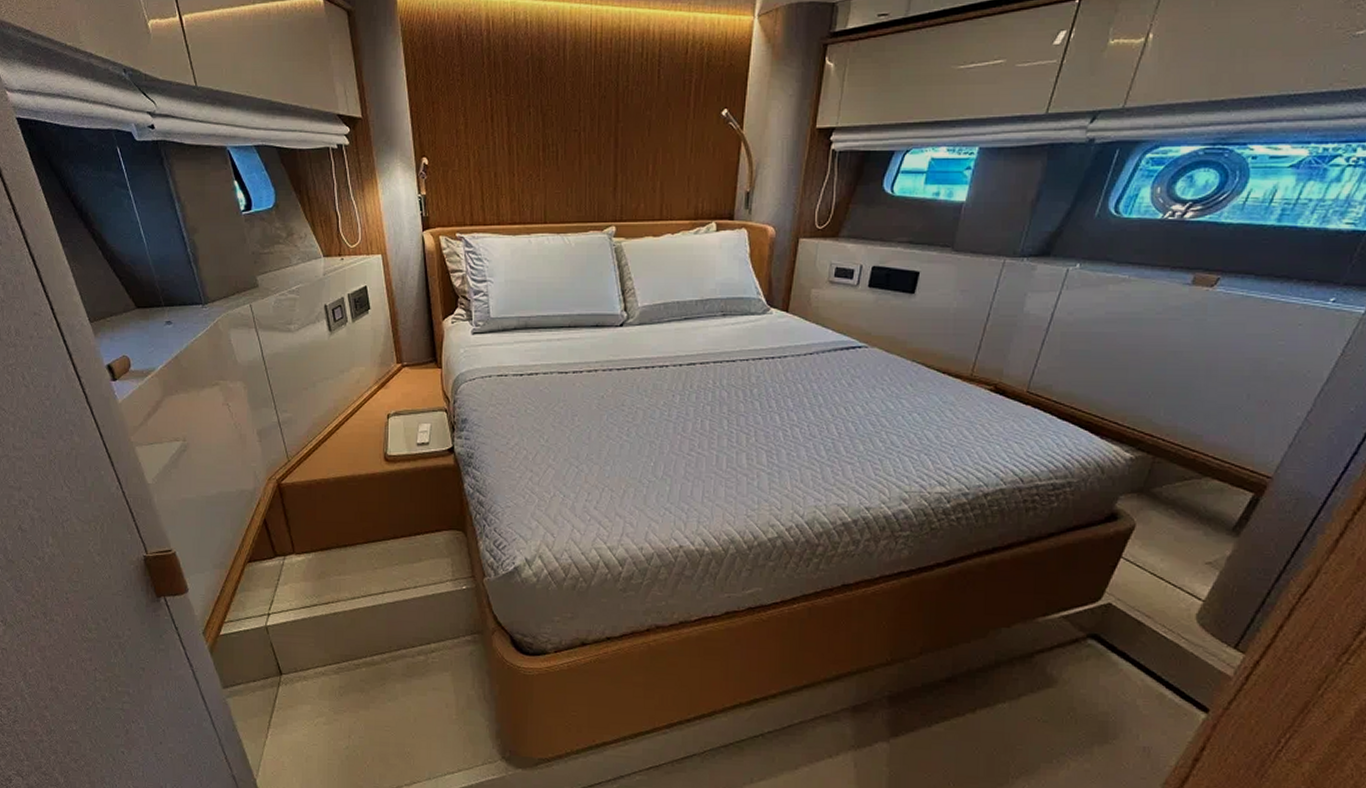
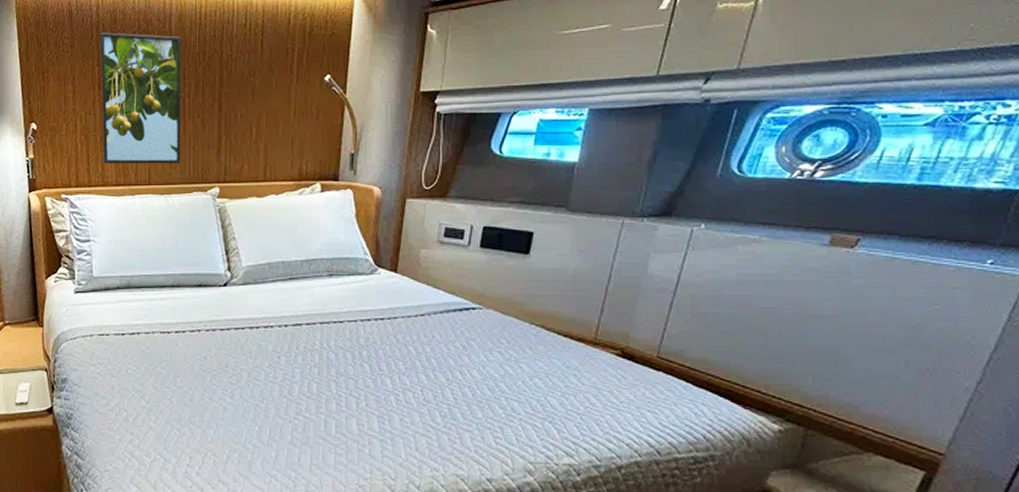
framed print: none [491,60,577,202] -> present [99,32,182,164]

